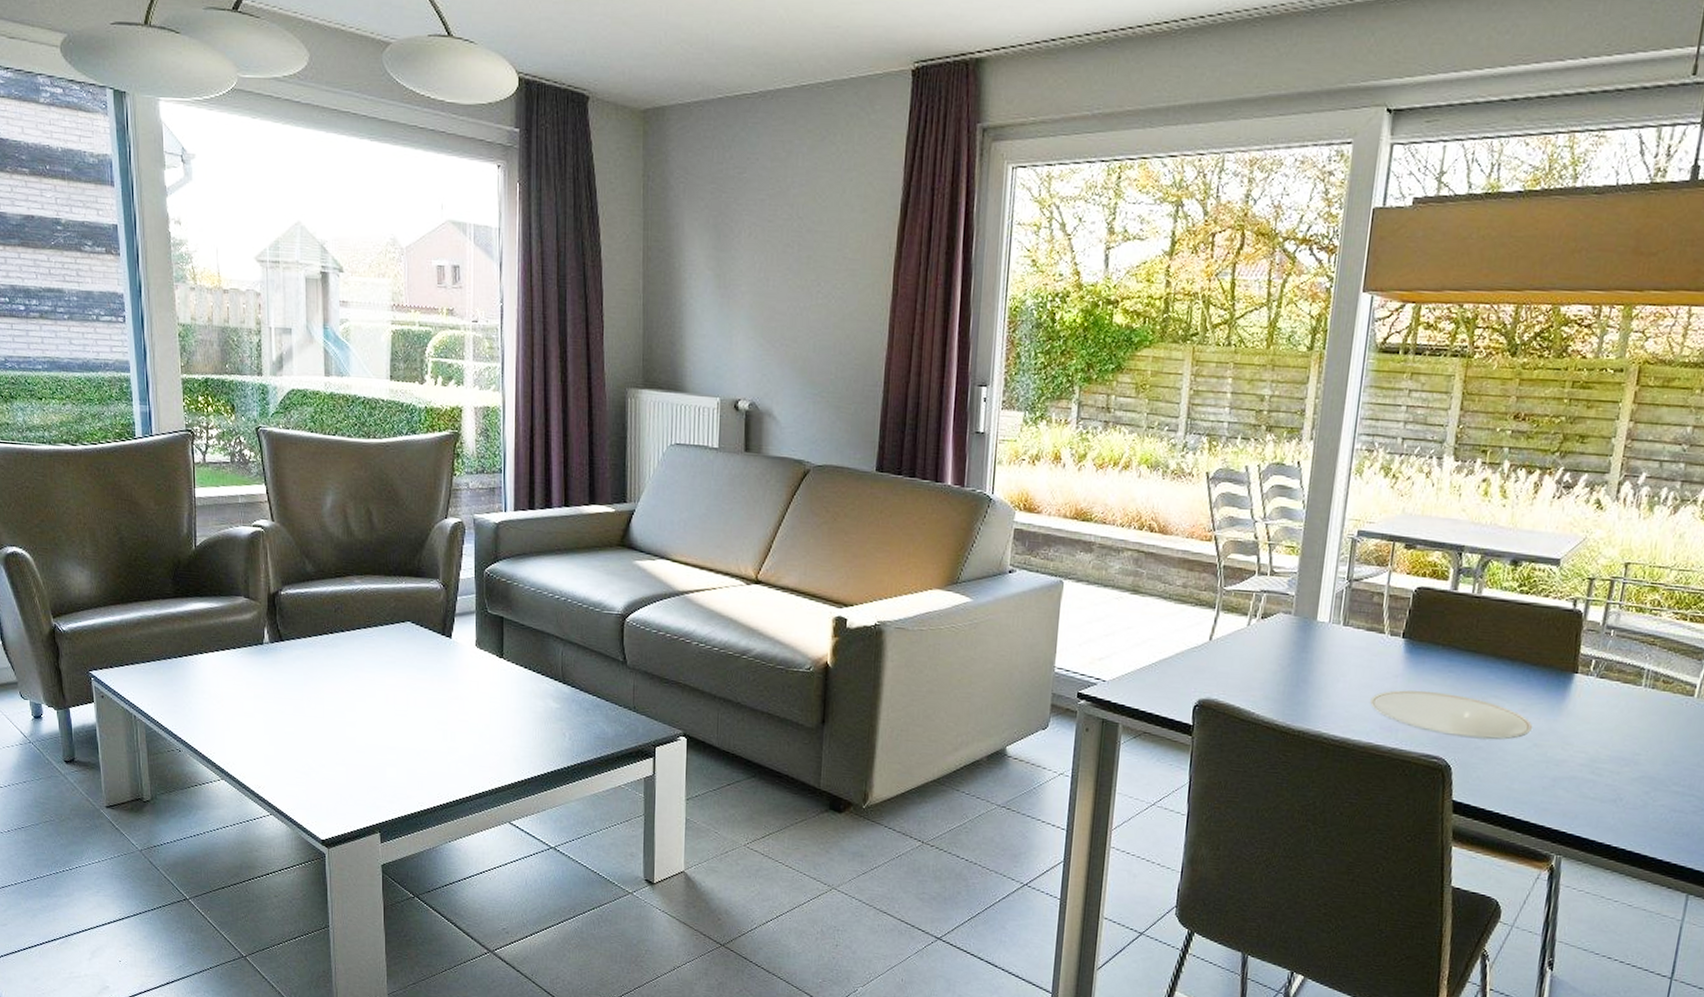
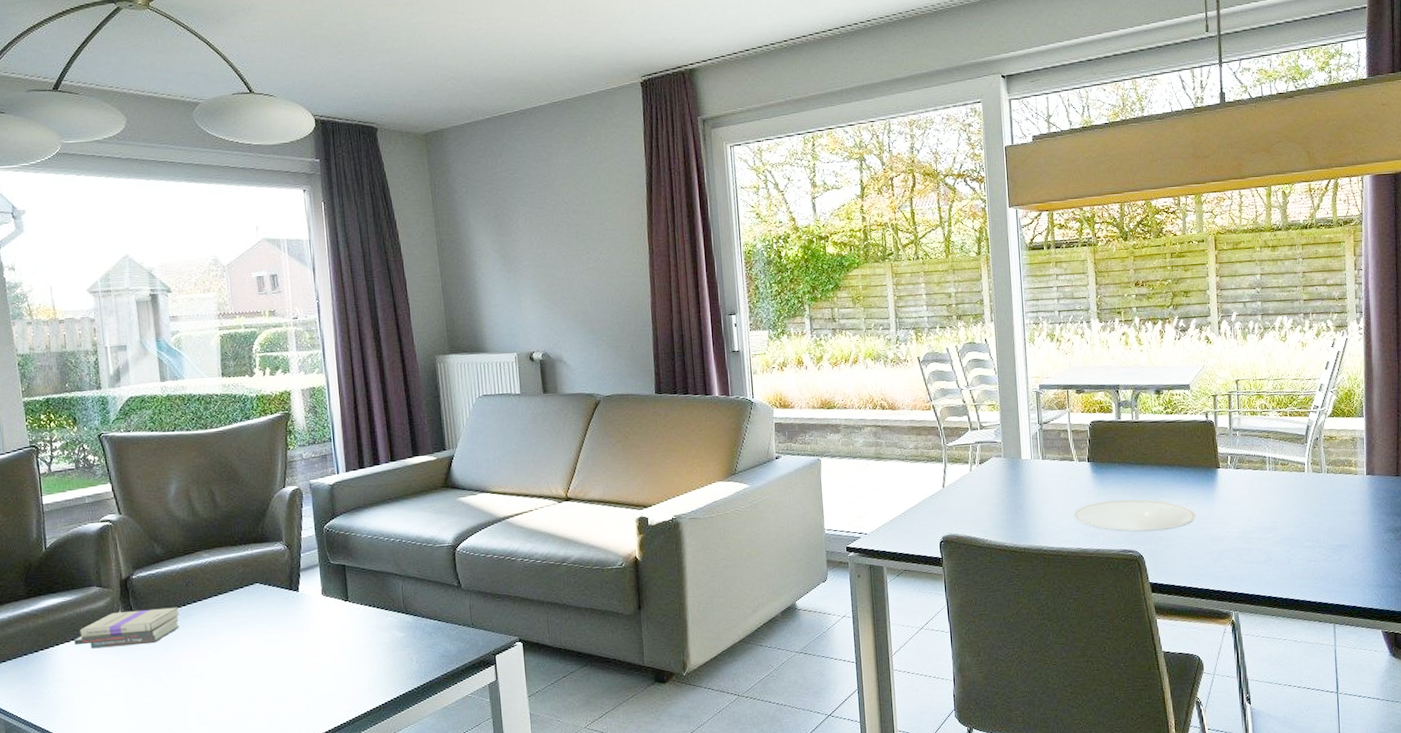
books: none [218,629,326,668] -> present [74,607,180,649]

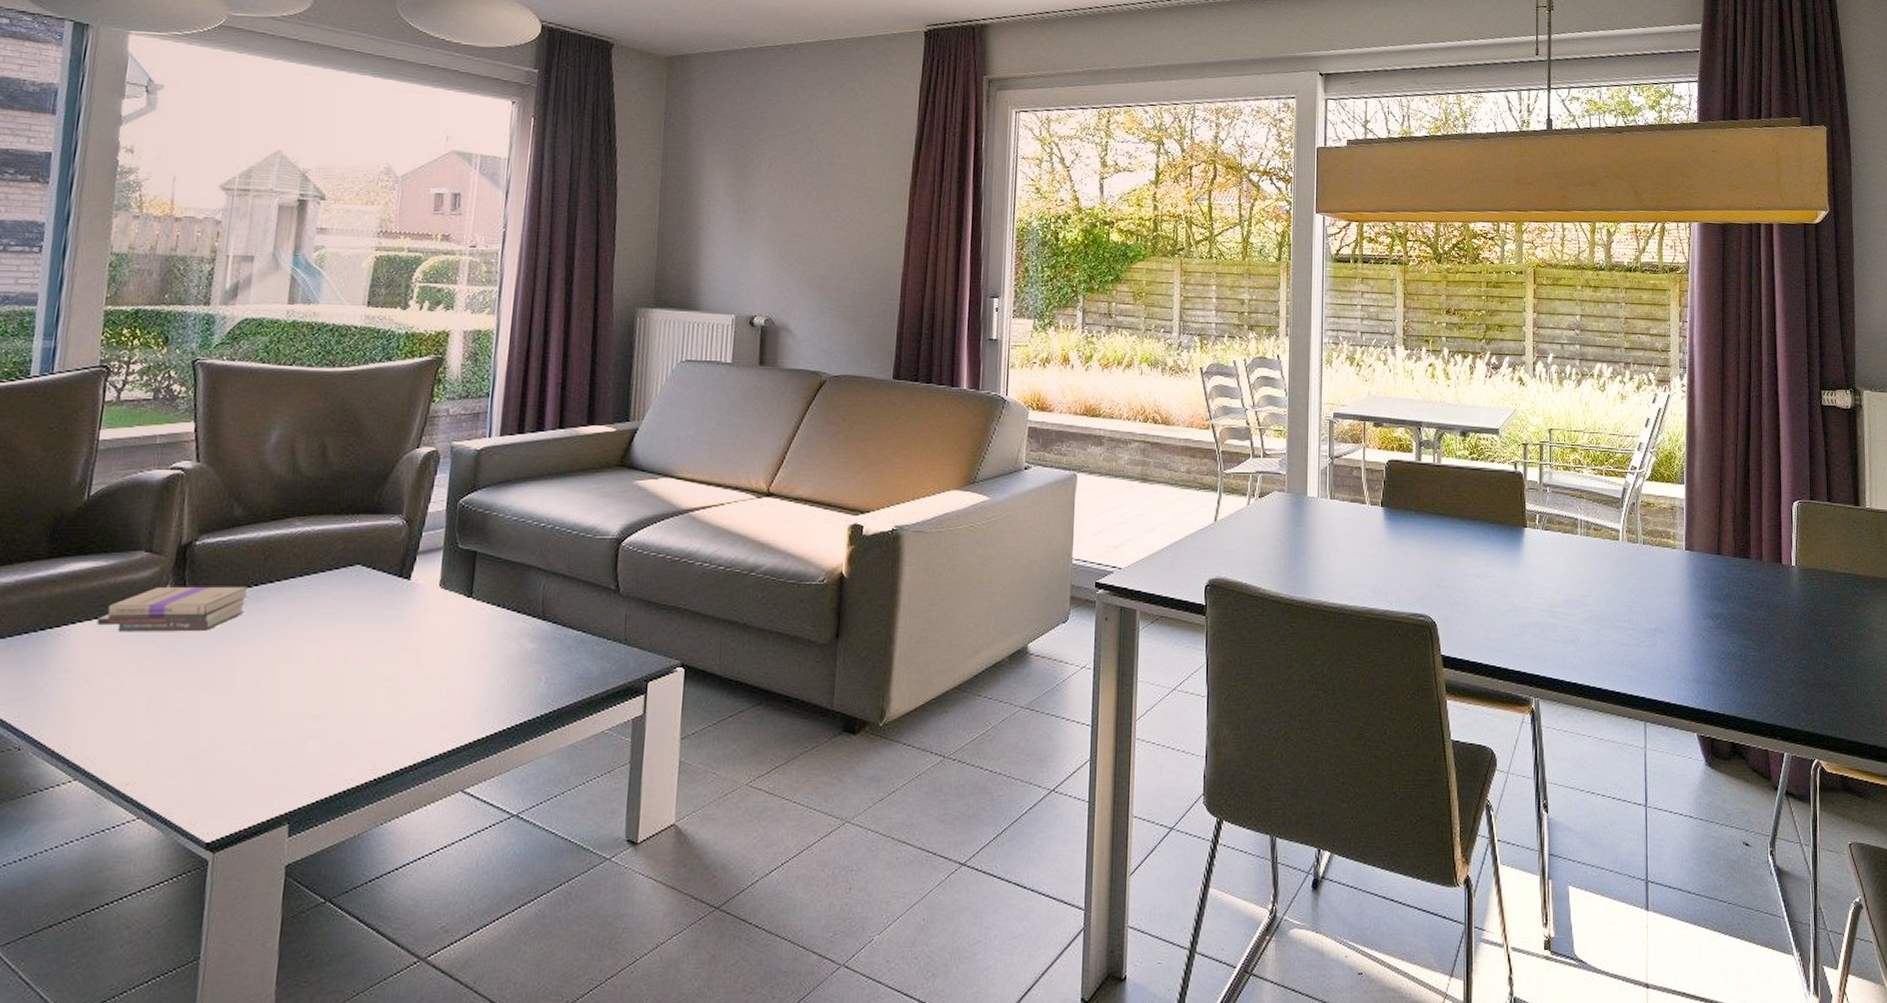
plate: present [1073,499,1196,533] -> none [1360,553,1497,594]

